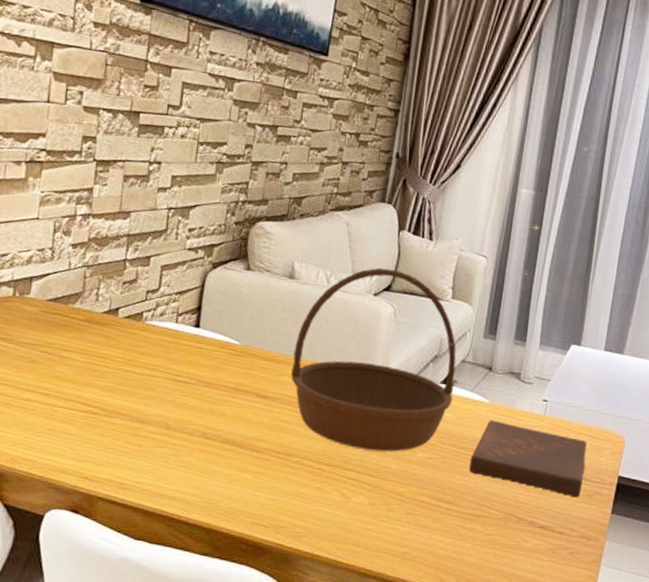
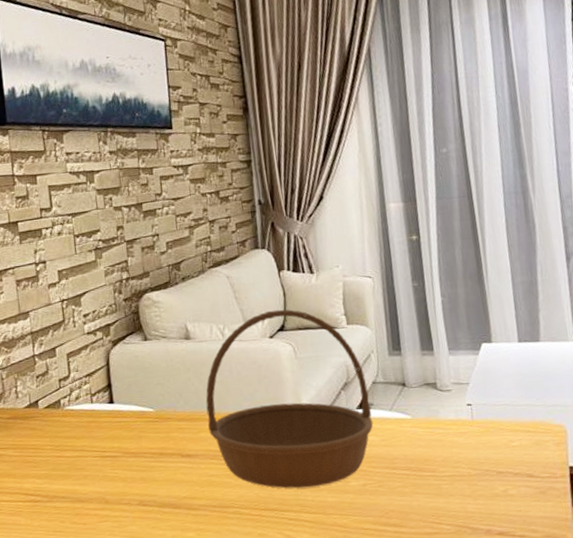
book: present [469,420,587,498] -> none [406,434,533,497]

